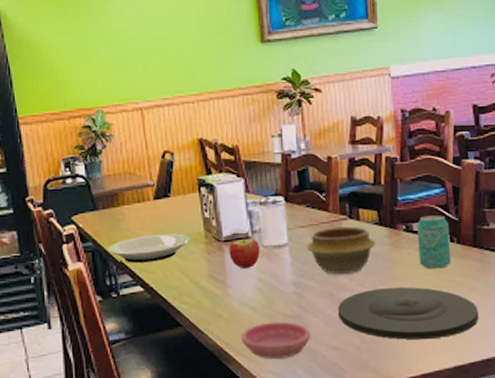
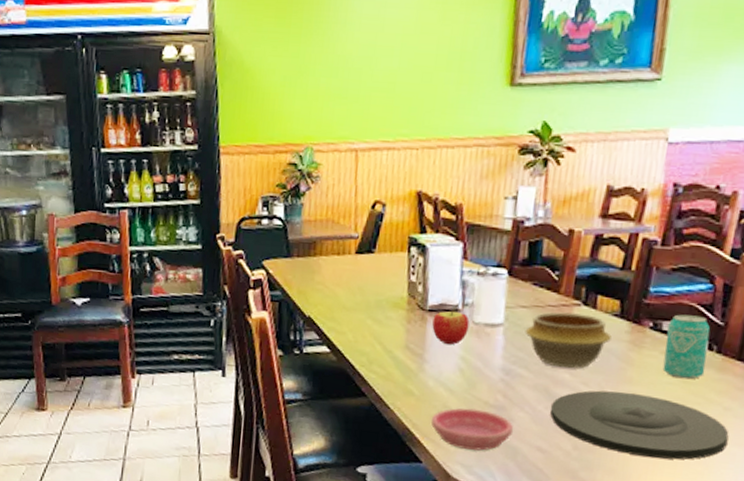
plate: present [107,233,190,263] -> none [296,292,390,322]

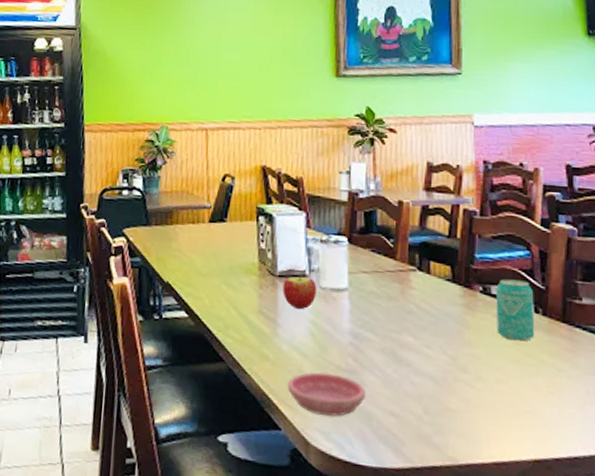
bowl: present [525,311,612,369] -> none [368,276,447,332]
plate: present [550,390,729,460] -> none [398,353,566,423]

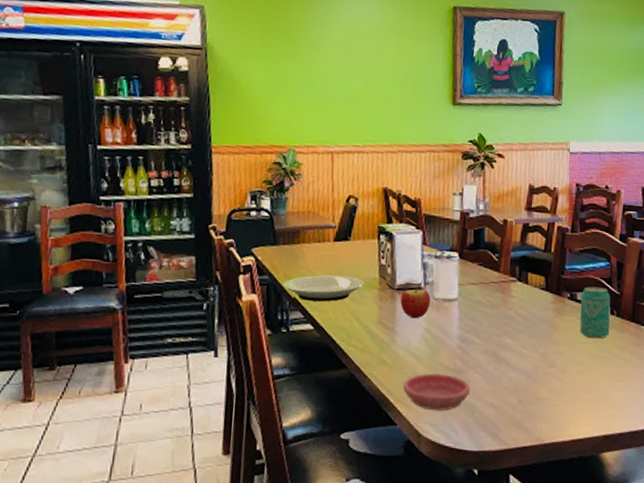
plate: none [155,258,243,288] -> present [282,275,365,302]

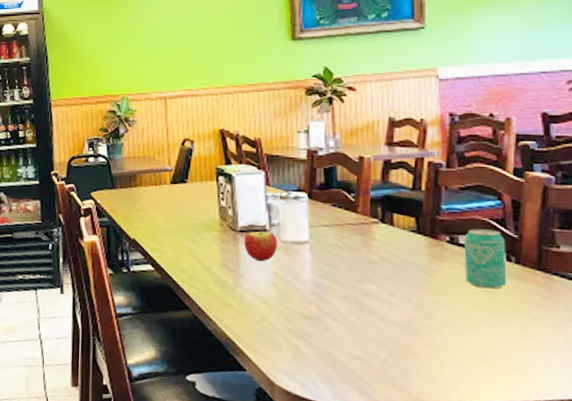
plate: present [282,275,365,302] -> none [121,217,205,243]
saucer: present [403,373,471,410] -> none [252,319,330,359]

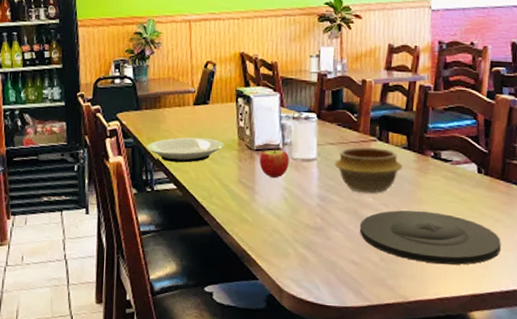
plate: none [121,217,205,243] -> present [146,137,224,163]
bowl: none [329,229,411,281] -> present [334,146,403,193]
plate: none [362,300,541,367] -> present [359,210,501,265]
beverage can: present [464,229,507,289] -> none [445,145,478,198]

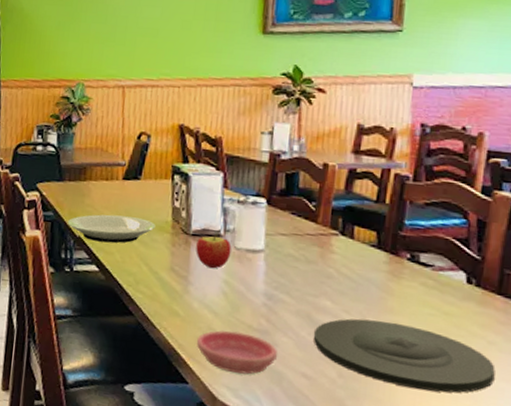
saucer: none [264,230,332,267] -> present [197,330,278,375]
bowl: present [334,146,403,193] -> none [285,240,370,297]

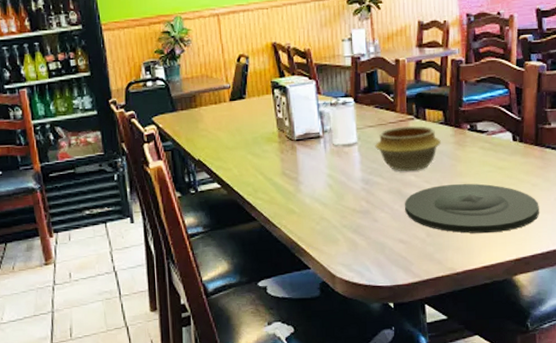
plate: present [67,214,156,243] -> none [185,133,264,161]
apple: present [196,228,232,269] -> none [301,130,331,167]
saucer: present [197,330,278,375] -> none [313,216,379,251]
bowl: none [285,240,370,297] -> present [375,125,441,172]

